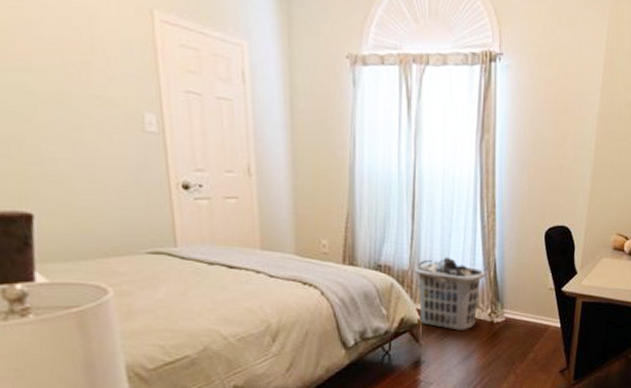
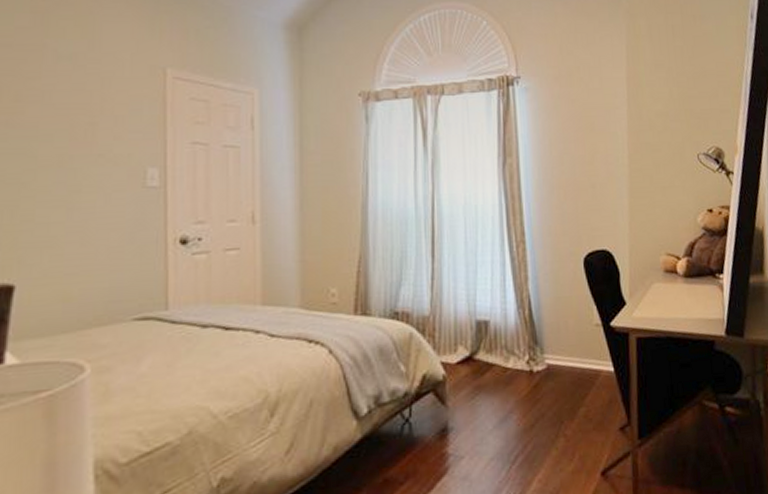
clothes hamper: present [413,257,485,330] -> none [435,296,519,385]

